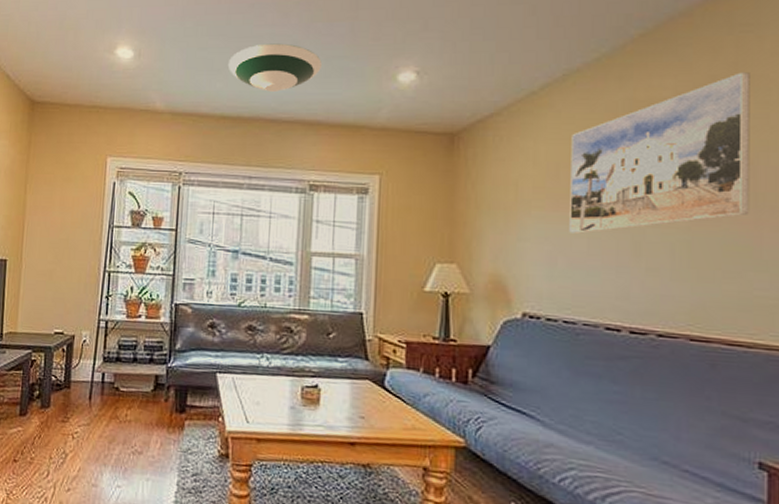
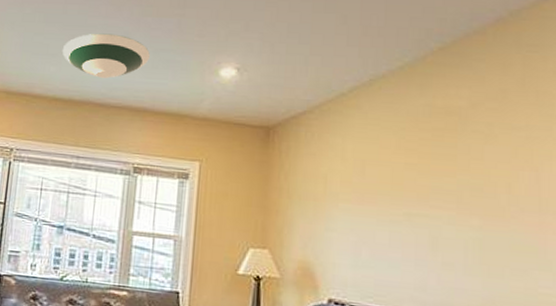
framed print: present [569,72,750,234] -> none [373,88,536,227]

